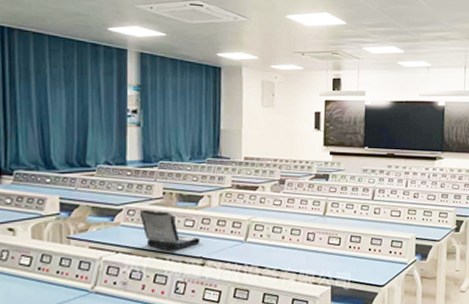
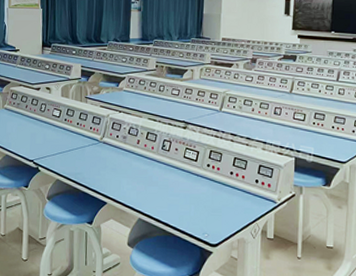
laptop: present [139,209,200,251] -> none [137,78,183,114]

